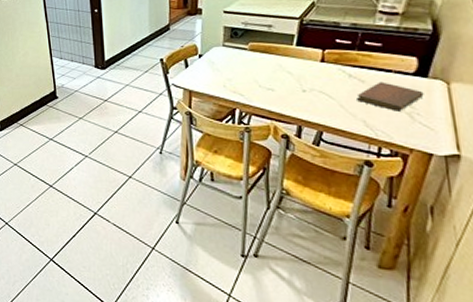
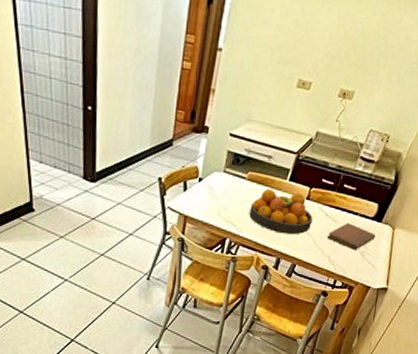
fruit bowl: none [257,56,334,100] -> present [249,188,313,235]

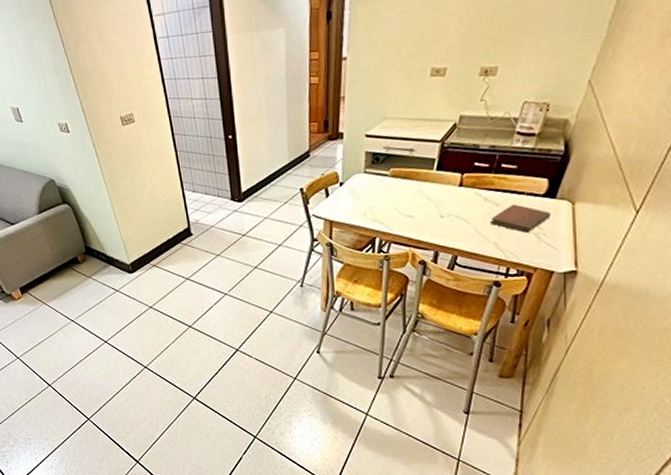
fruit bowl: present [249,188,313,235] -> none [397,181,470,226]

